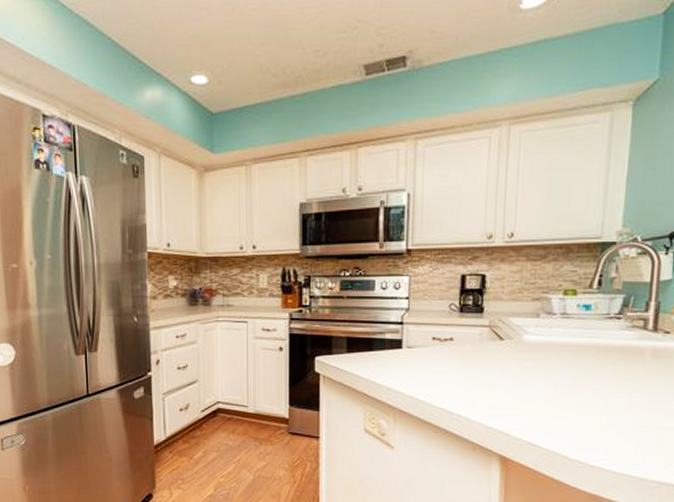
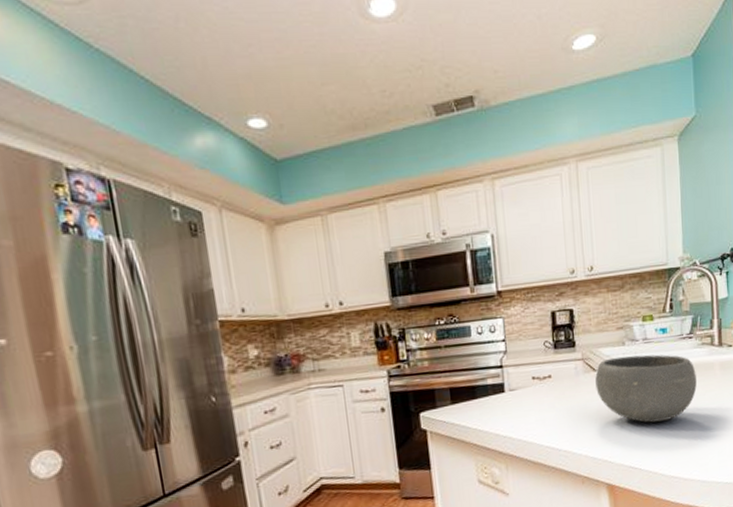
bowl: none [500,328,621,401] -> present [595,354,697,423]

